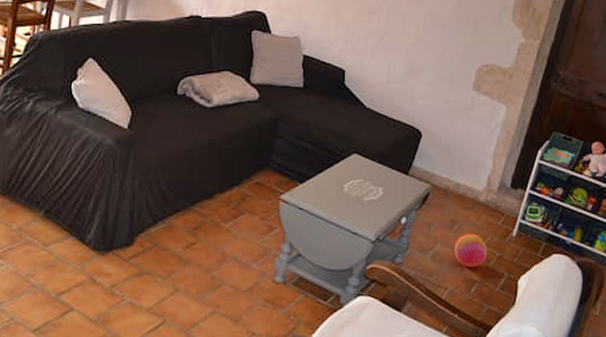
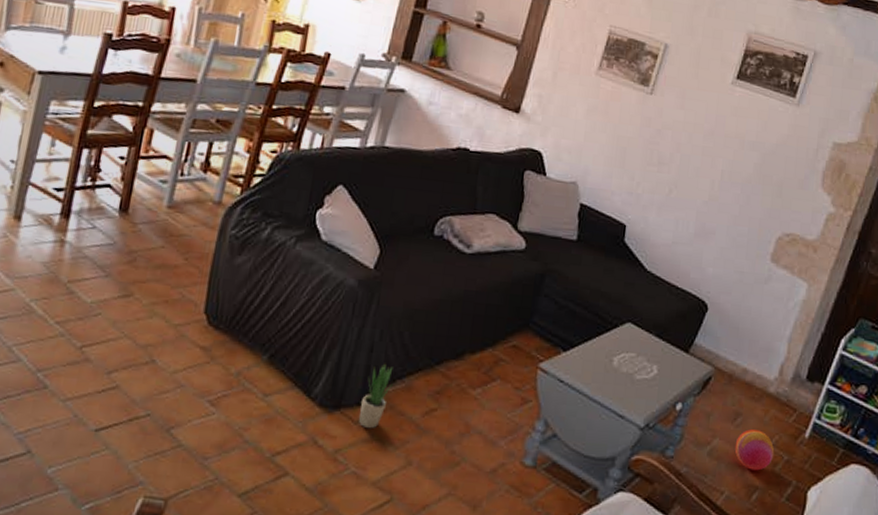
potted plant: none [128,208,155,265] -> present [358,363,394,429]

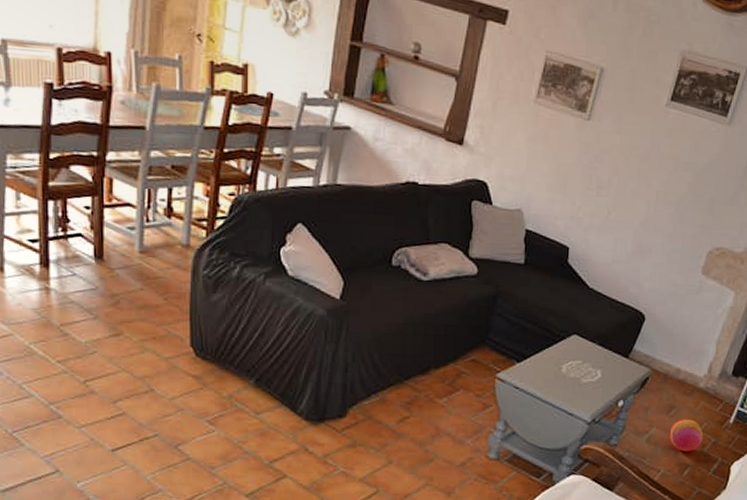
potted plant: present [358,363,394,429] -> none [341,381,368,436]

